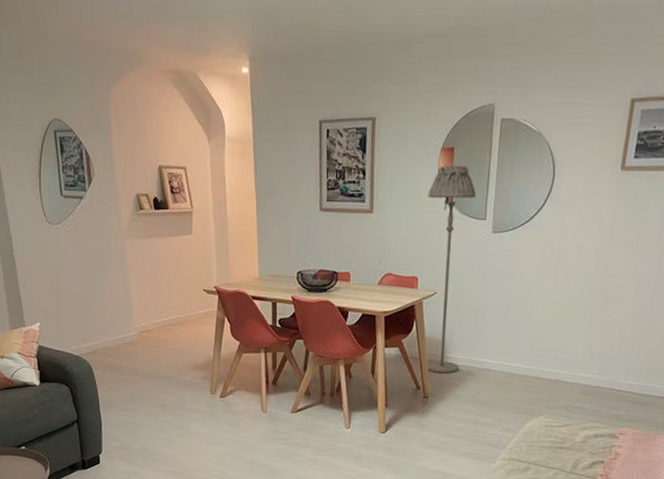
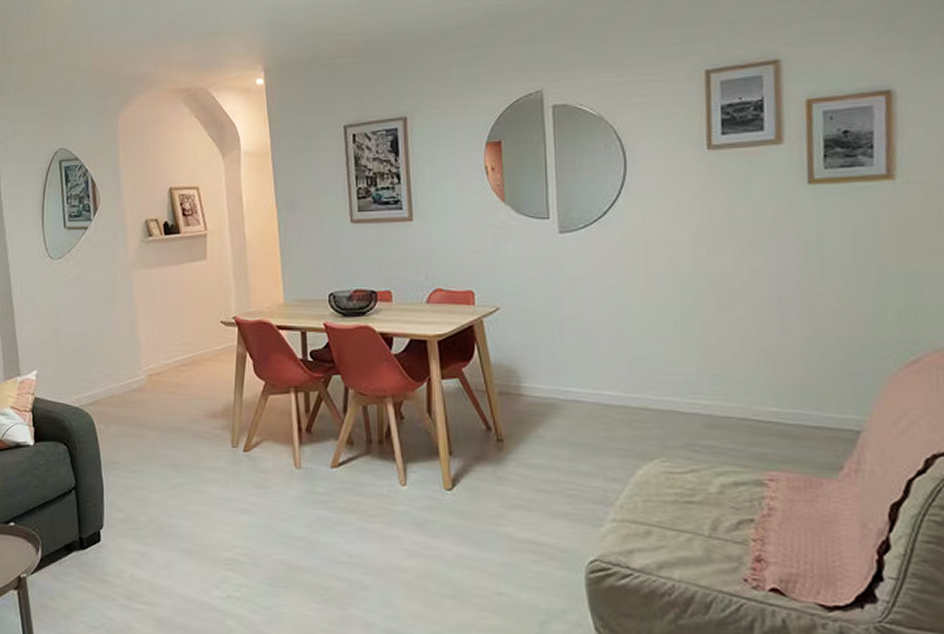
floor lamp: present [425,165,477,374] -> none [476,159,538,409]

